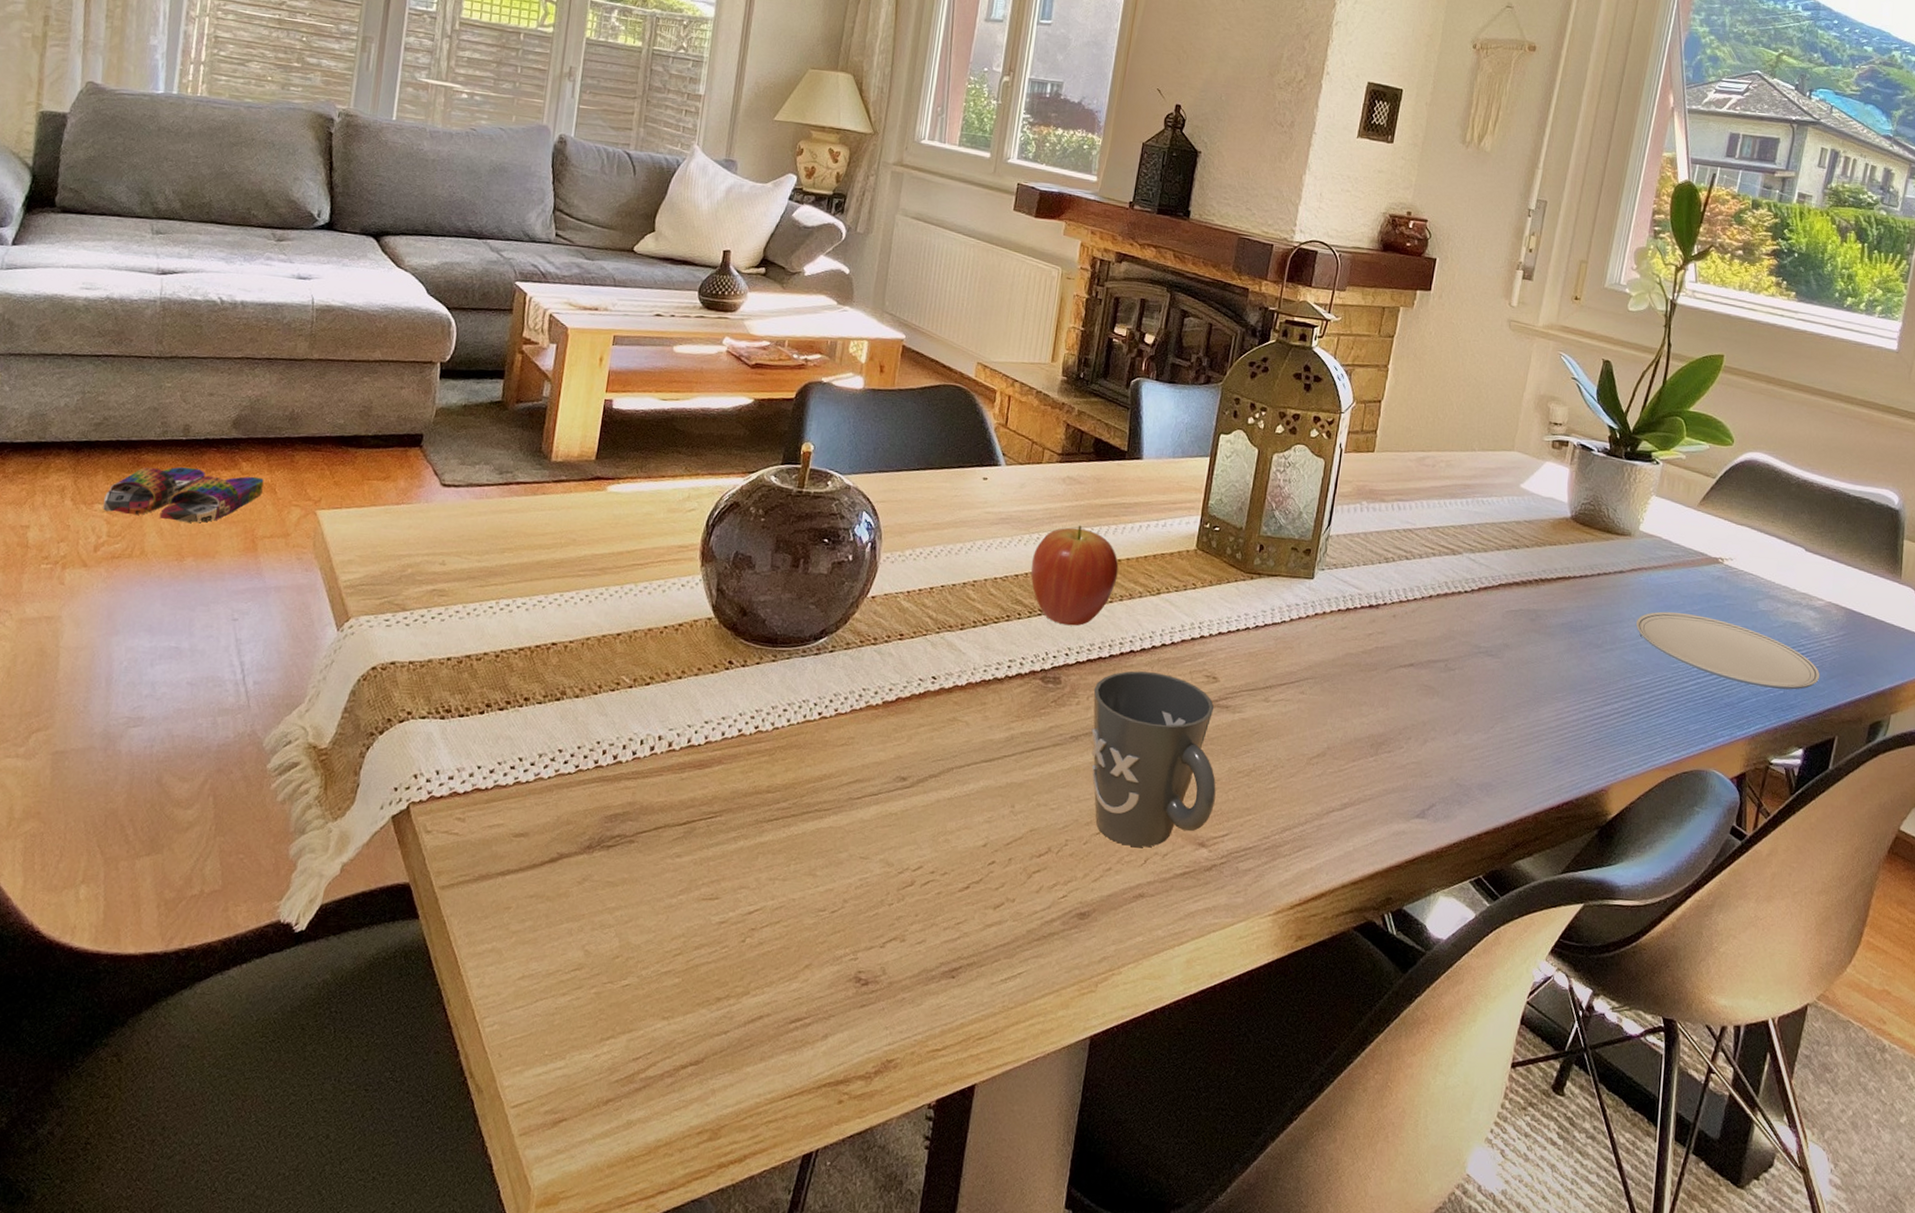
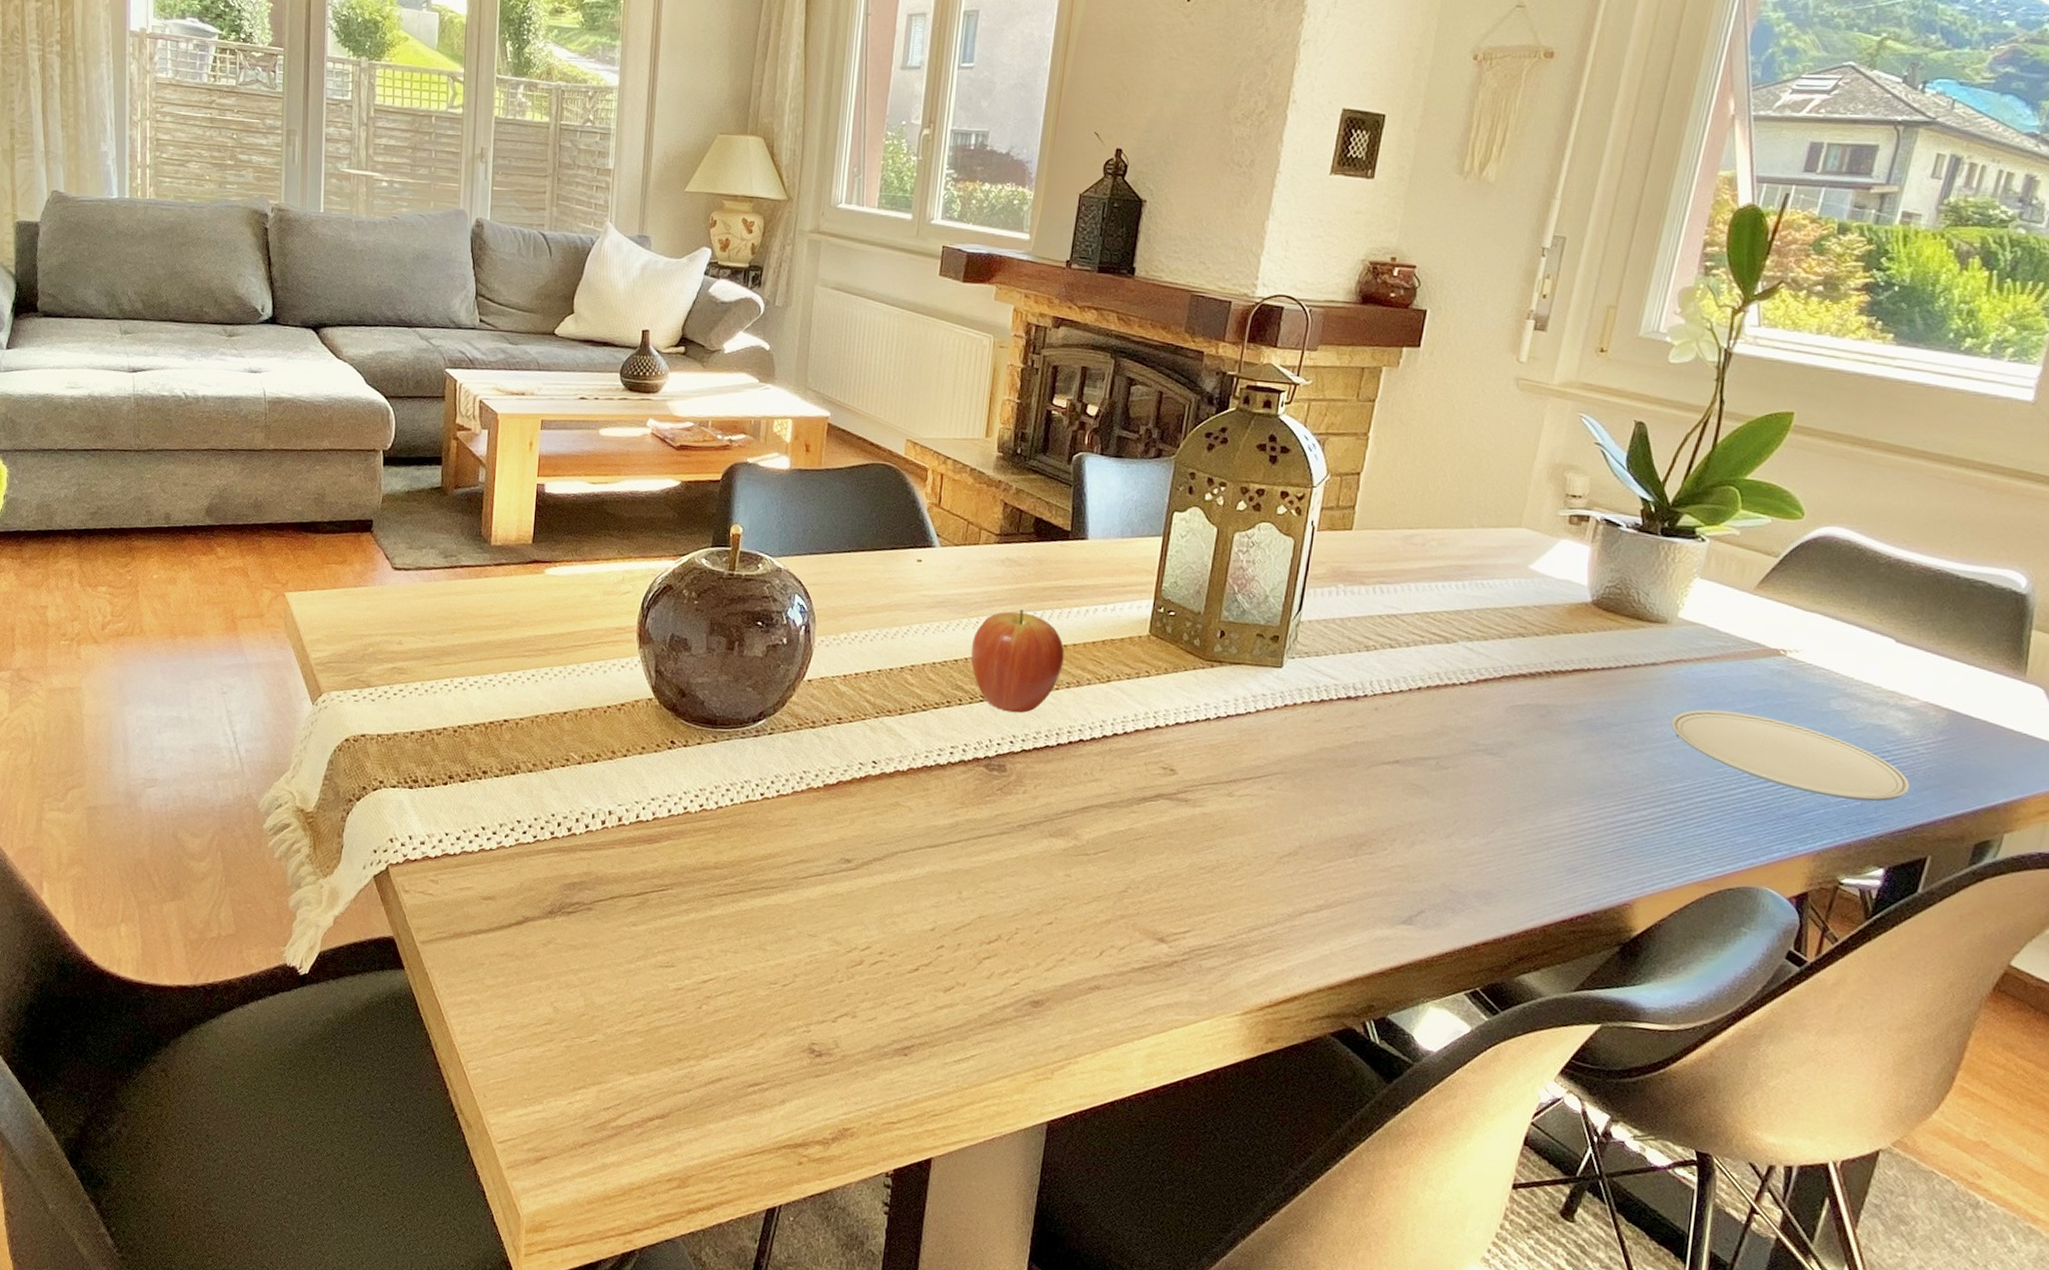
slippers: present [103,466,264,523] -> none [105,552,237,604]
mug: present [1091,671,1216,848] -> none [1040,760,1176,940]

